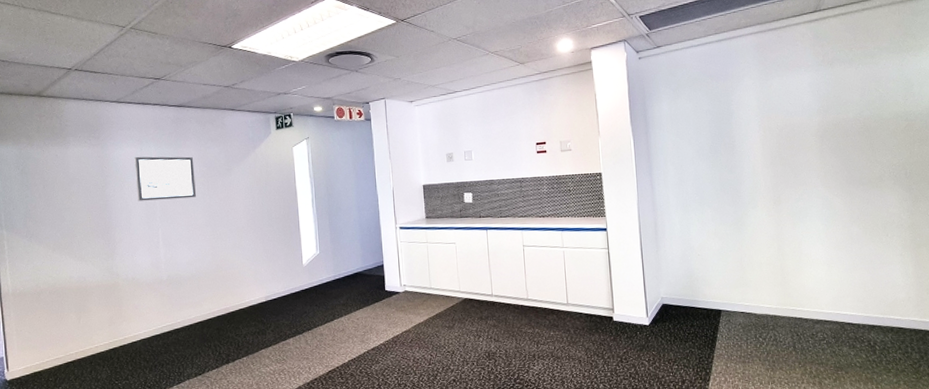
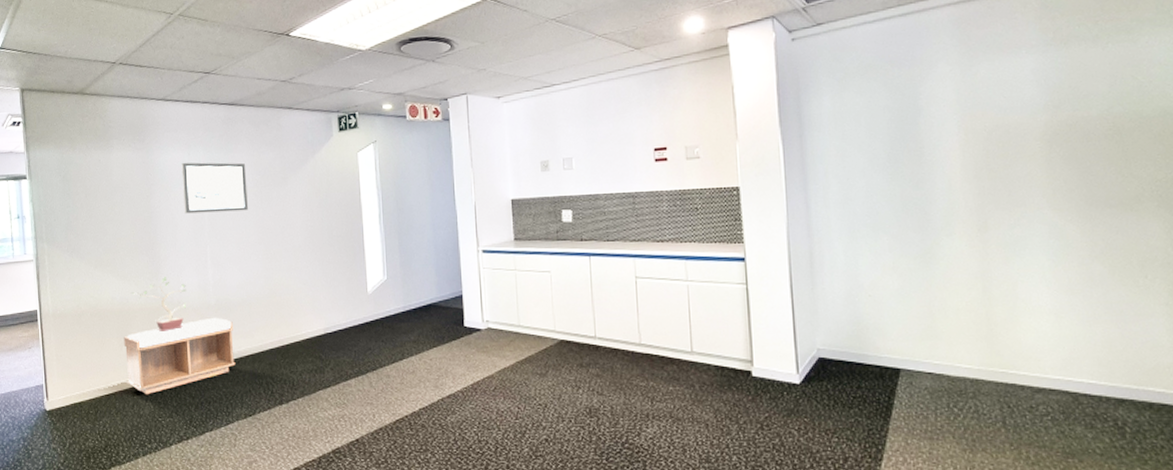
bench: none [81,290,186,361] -> present [124,317,236,394]
potted plant: none [88,257,140,306] -> present [131,277,186,333]

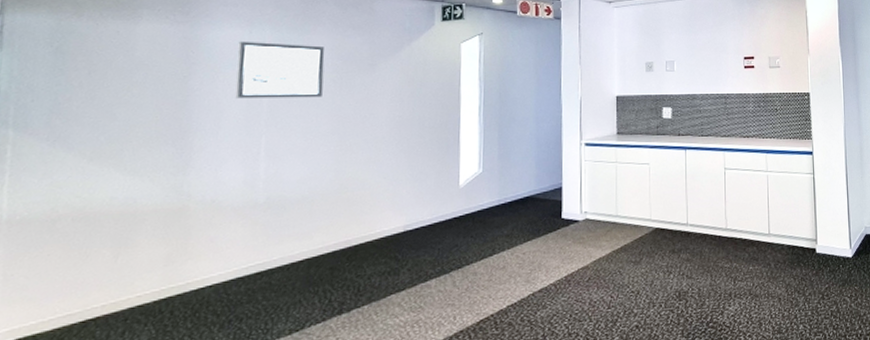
bench: present [124,317,236,394] -> none [117,217,286,316]
potted plant: present [131,277,186,333] -> none [143,171,226,238]

